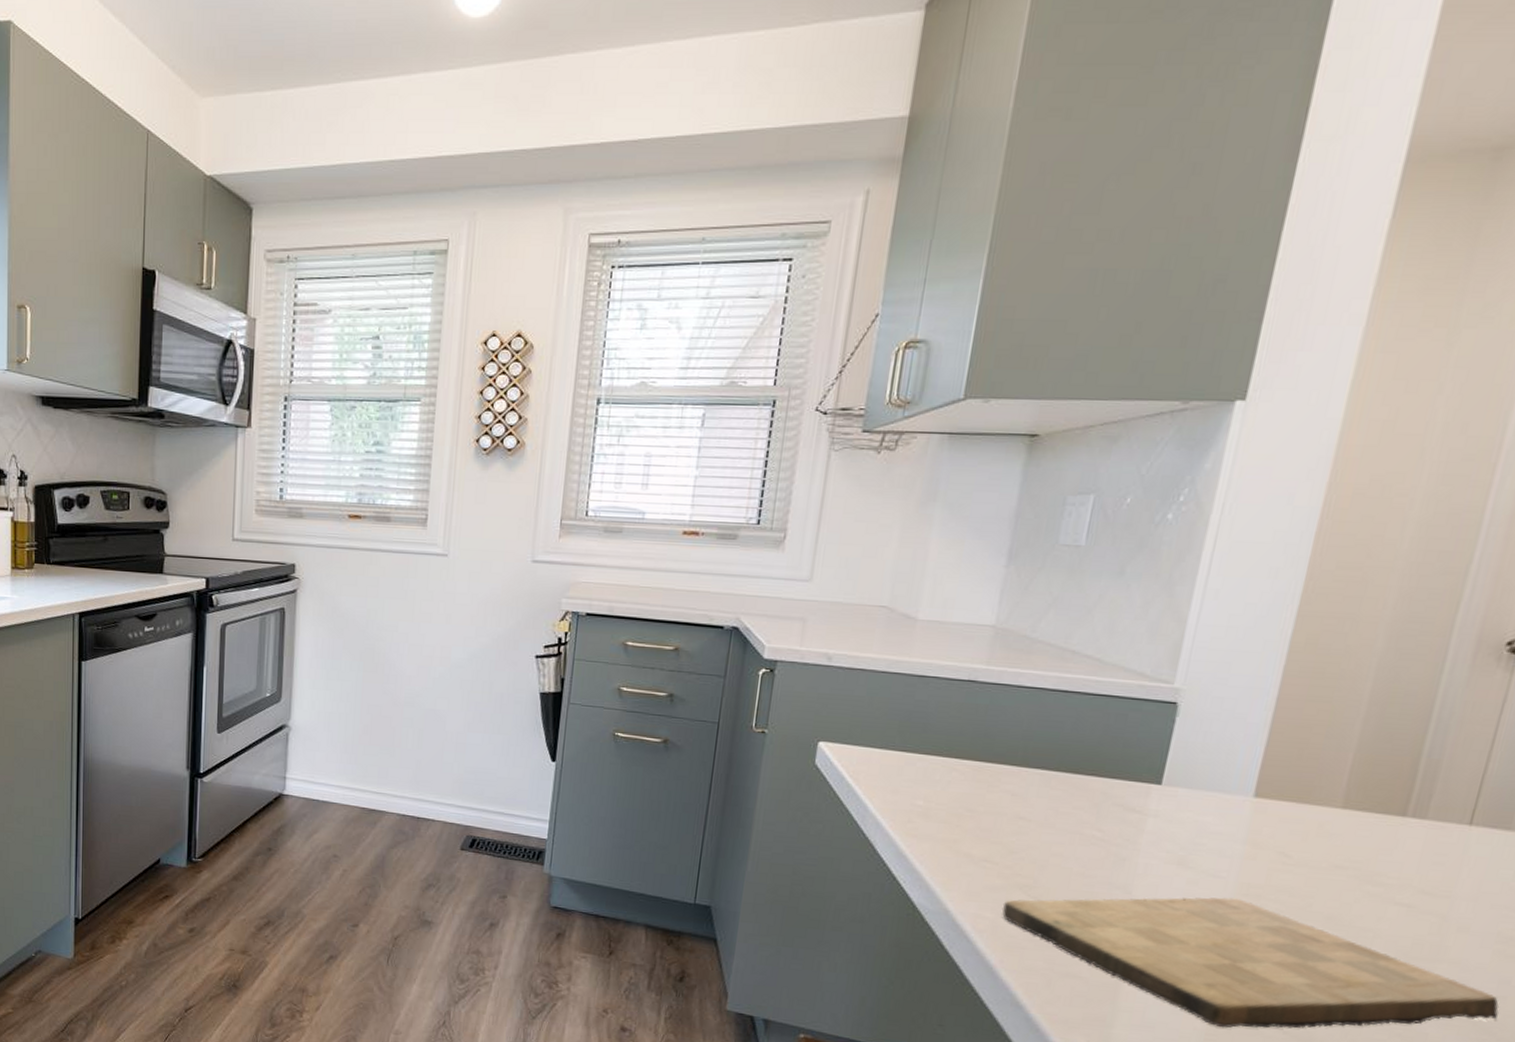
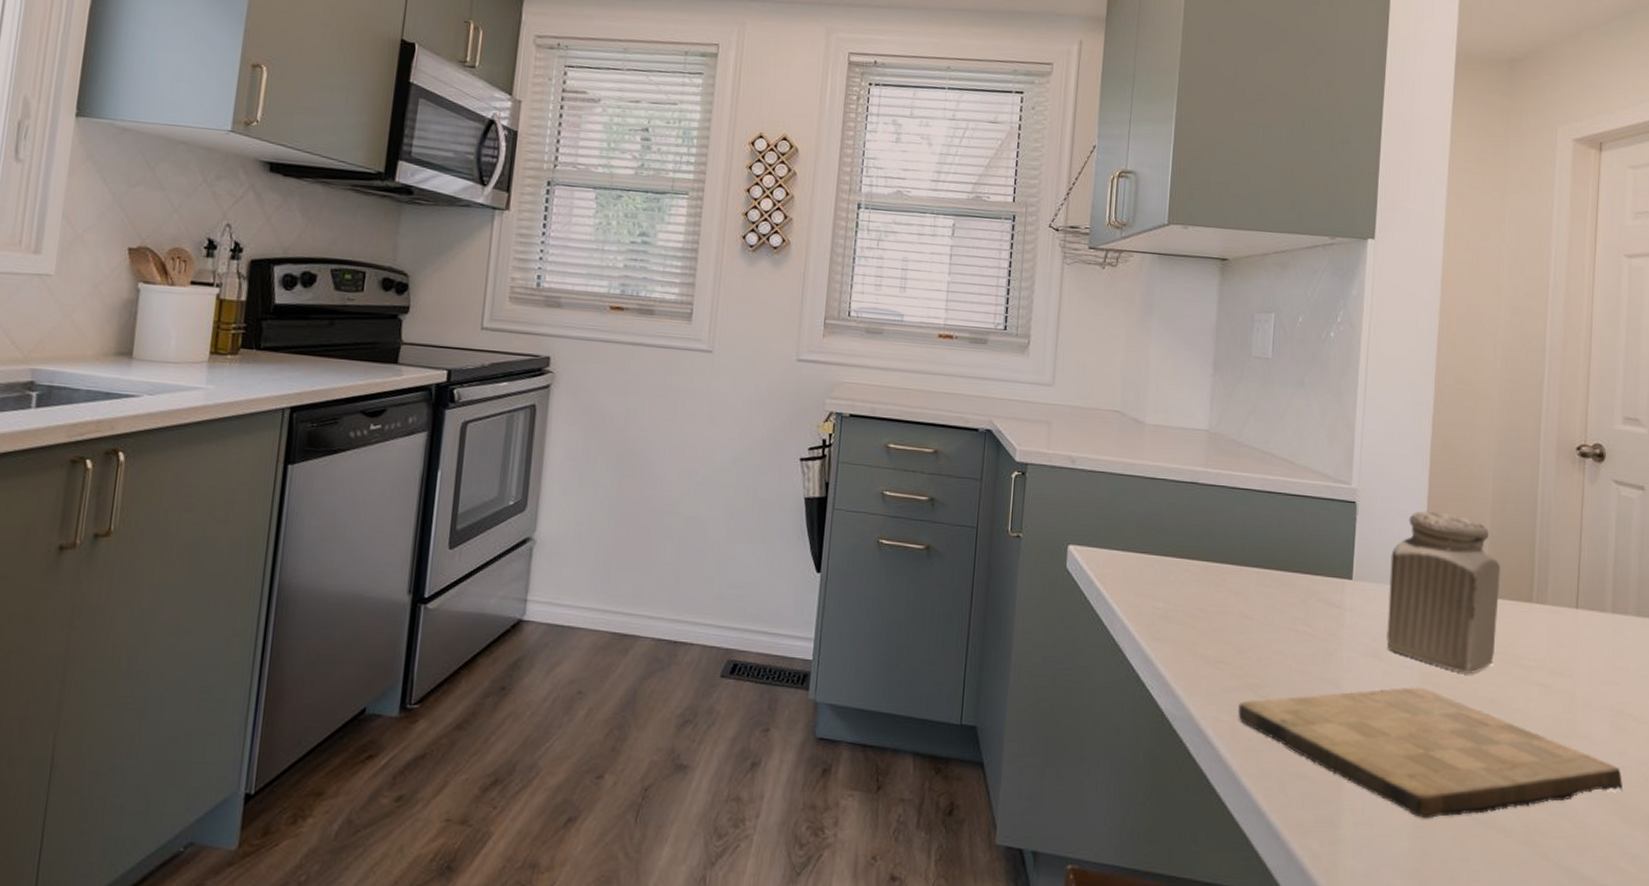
salt shaker: none [1196,713,1368,888] -> present [1386,510,1501,674]

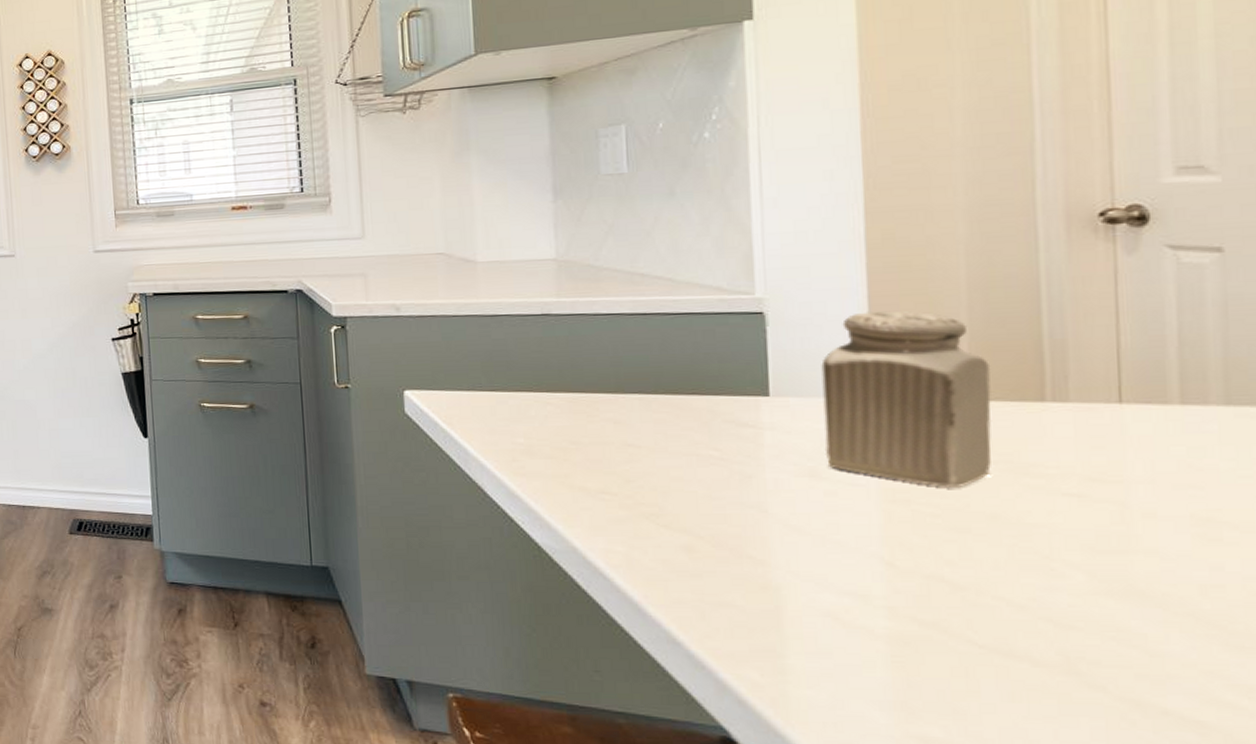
cutting board: present [1237,687,1623,819] -> none [632,506,1223,648]

